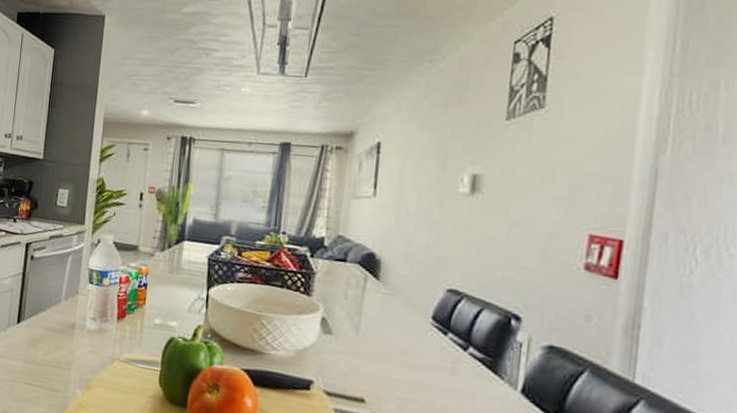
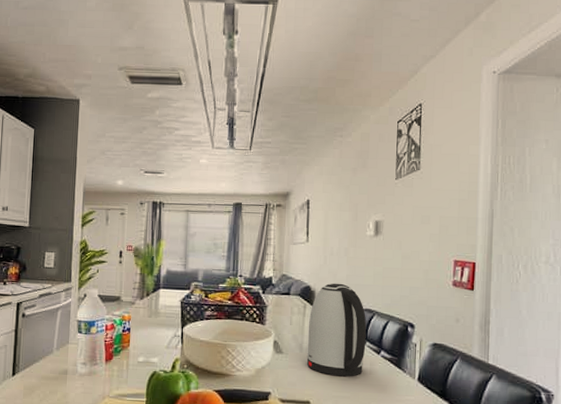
kettle: none [364,251,451,375] -> present [306,283,367,377]

